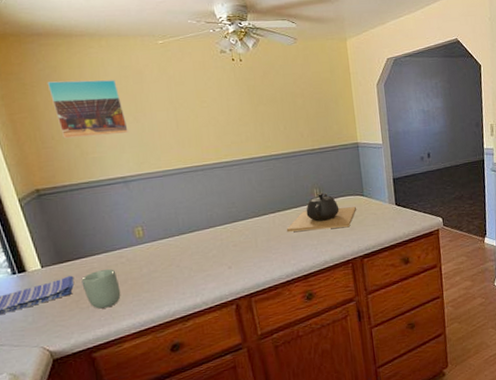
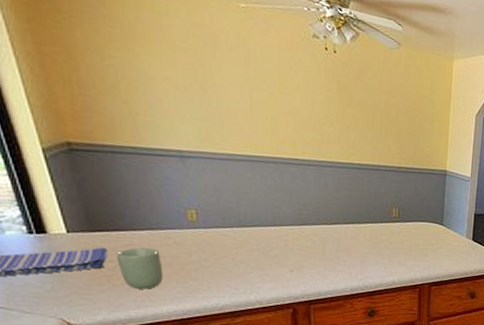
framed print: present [47,79,128,139] -> none [91,16,191,101]
teapot: present [286,193,356,232] -> none [357,213,433,253]

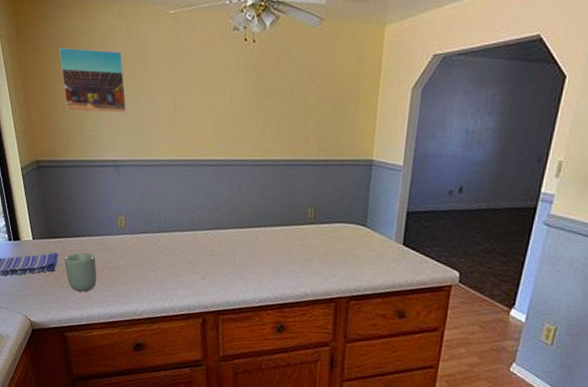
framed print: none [91,16,191,101] -> present [58,48,126,113]

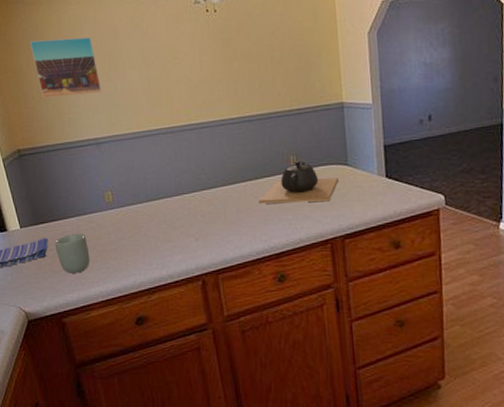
teapot: none [269,213,354,261] -> present [258,160,338,204]

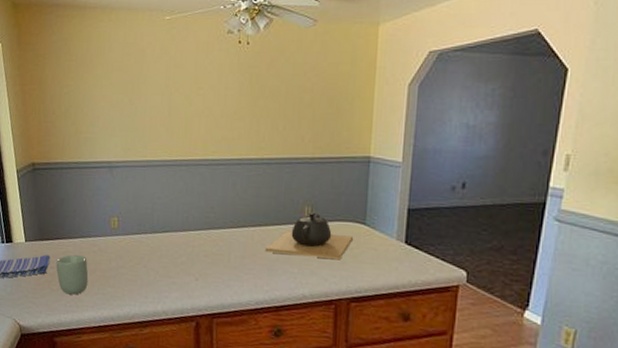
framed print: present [29,37,101,99] -> none [57,54,122,116]

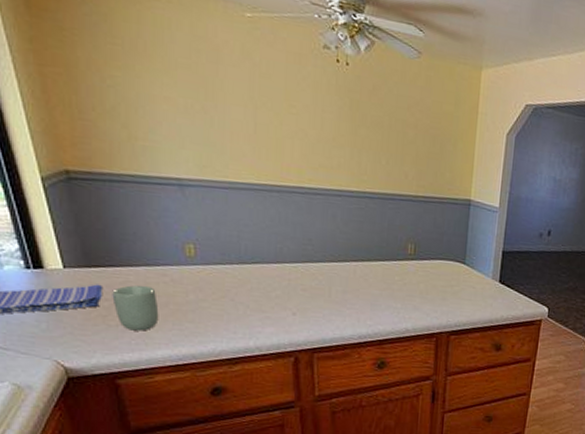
teapot: present [264,212,353,260] -> none [367,249,453,297]

